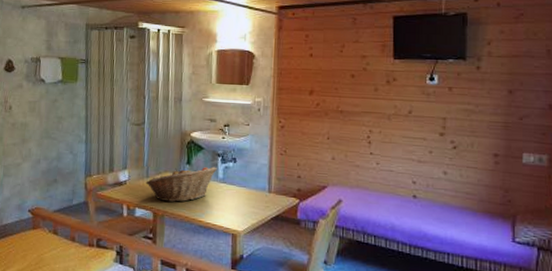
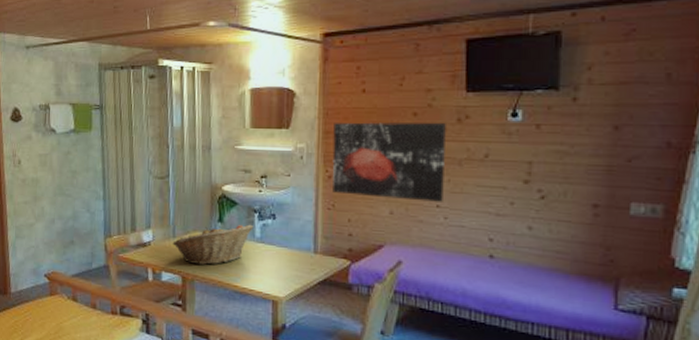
wall art: none [284,81,378,150] -> present [332,122,446,202]

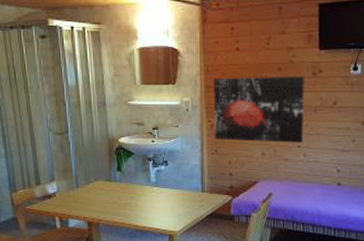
fruit basket: present [172,224,254,265] -> none [76,171,149,210]

